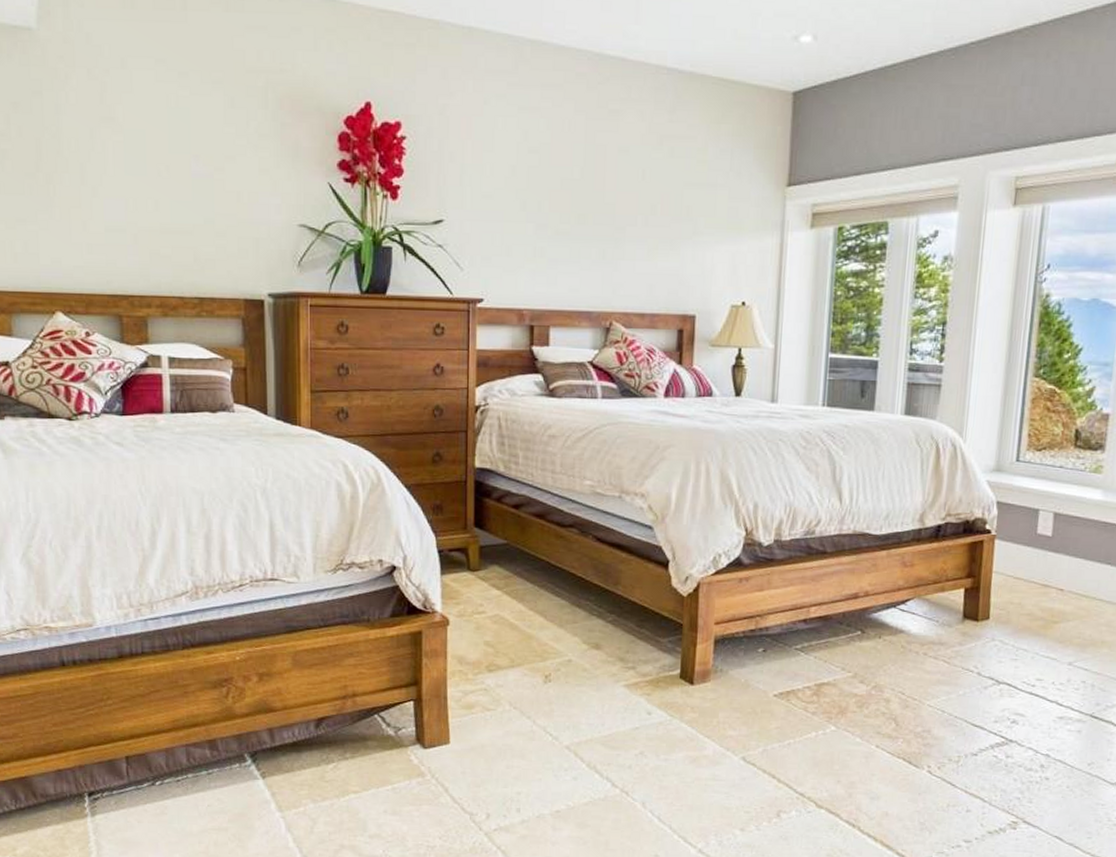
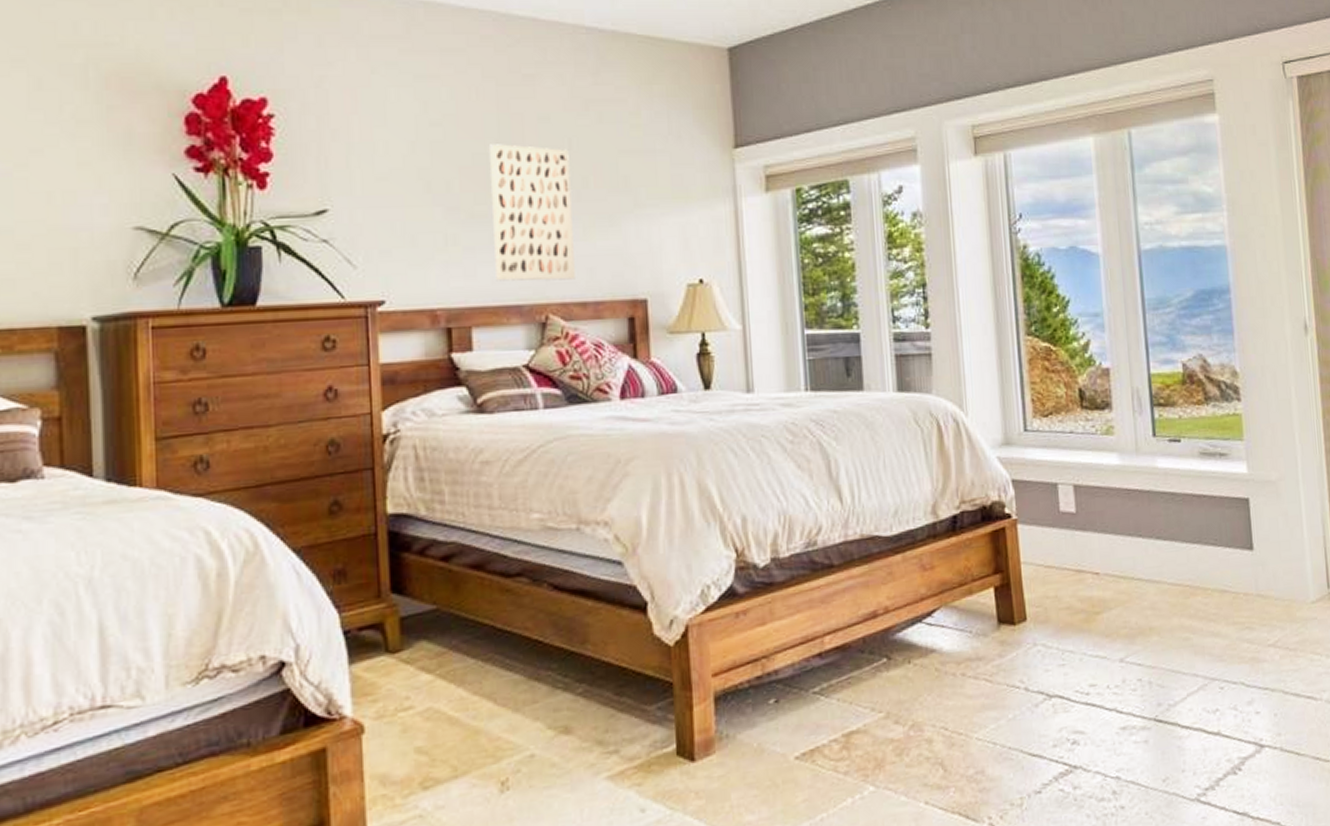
wall art: none [572,171,642,294] -> present [488,144,575,281]

